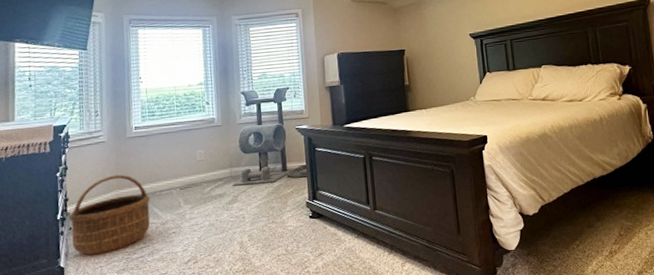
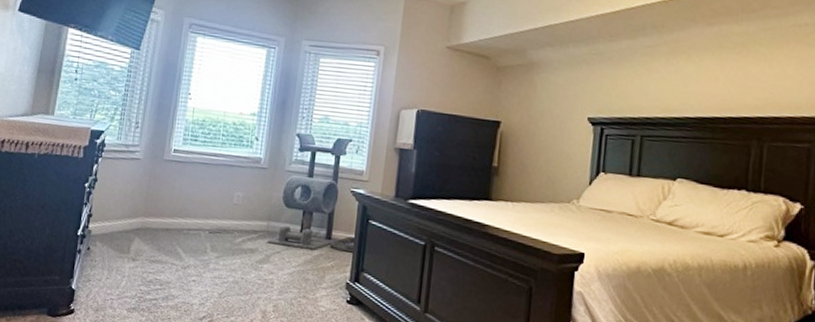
basket: present [69,174,150,255] -> none [88,198,176,285]

